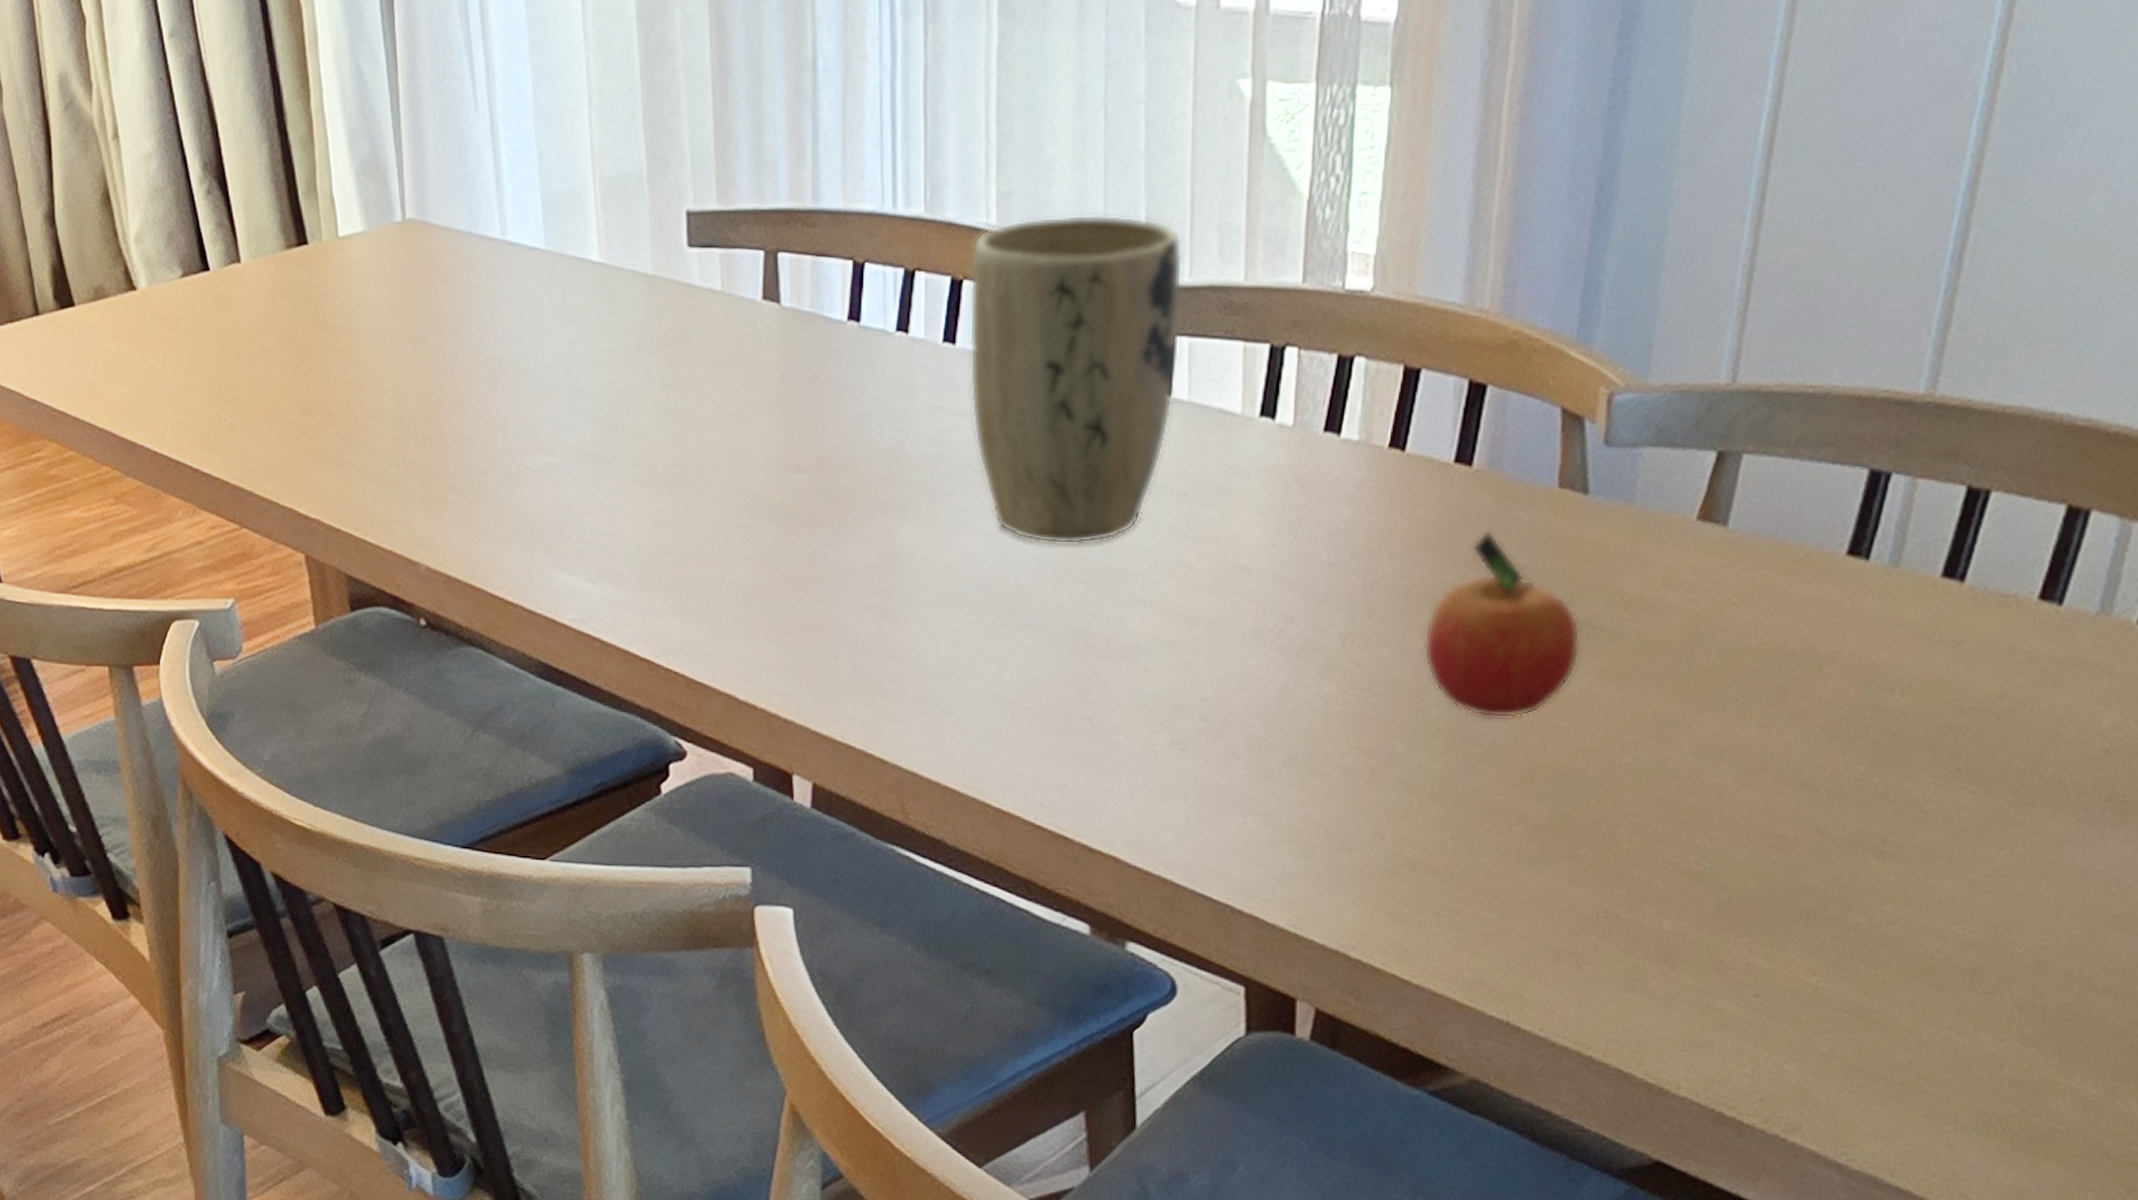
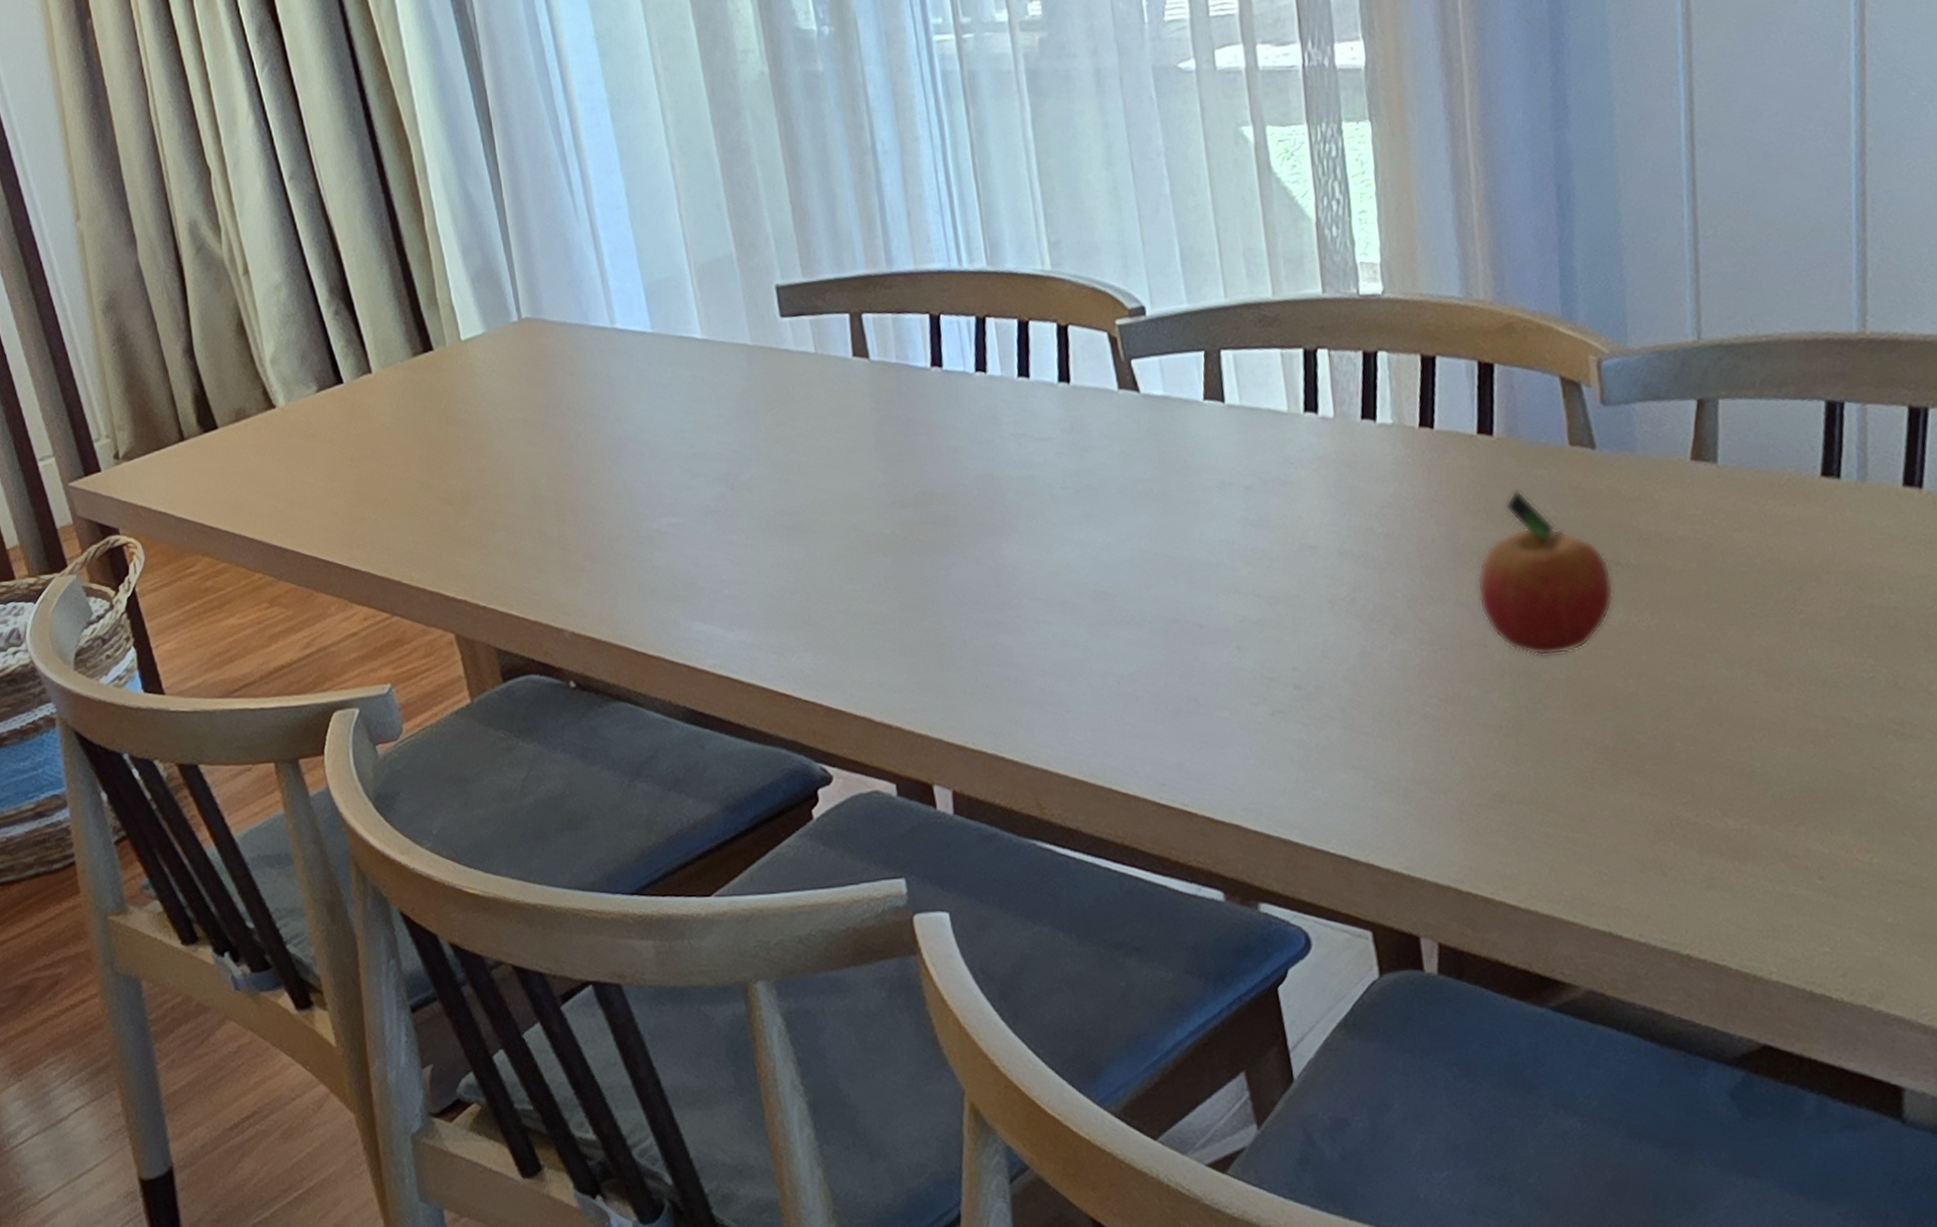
plant pot: present [968,214,1184,545] -> none [1033,251,1228,546]

